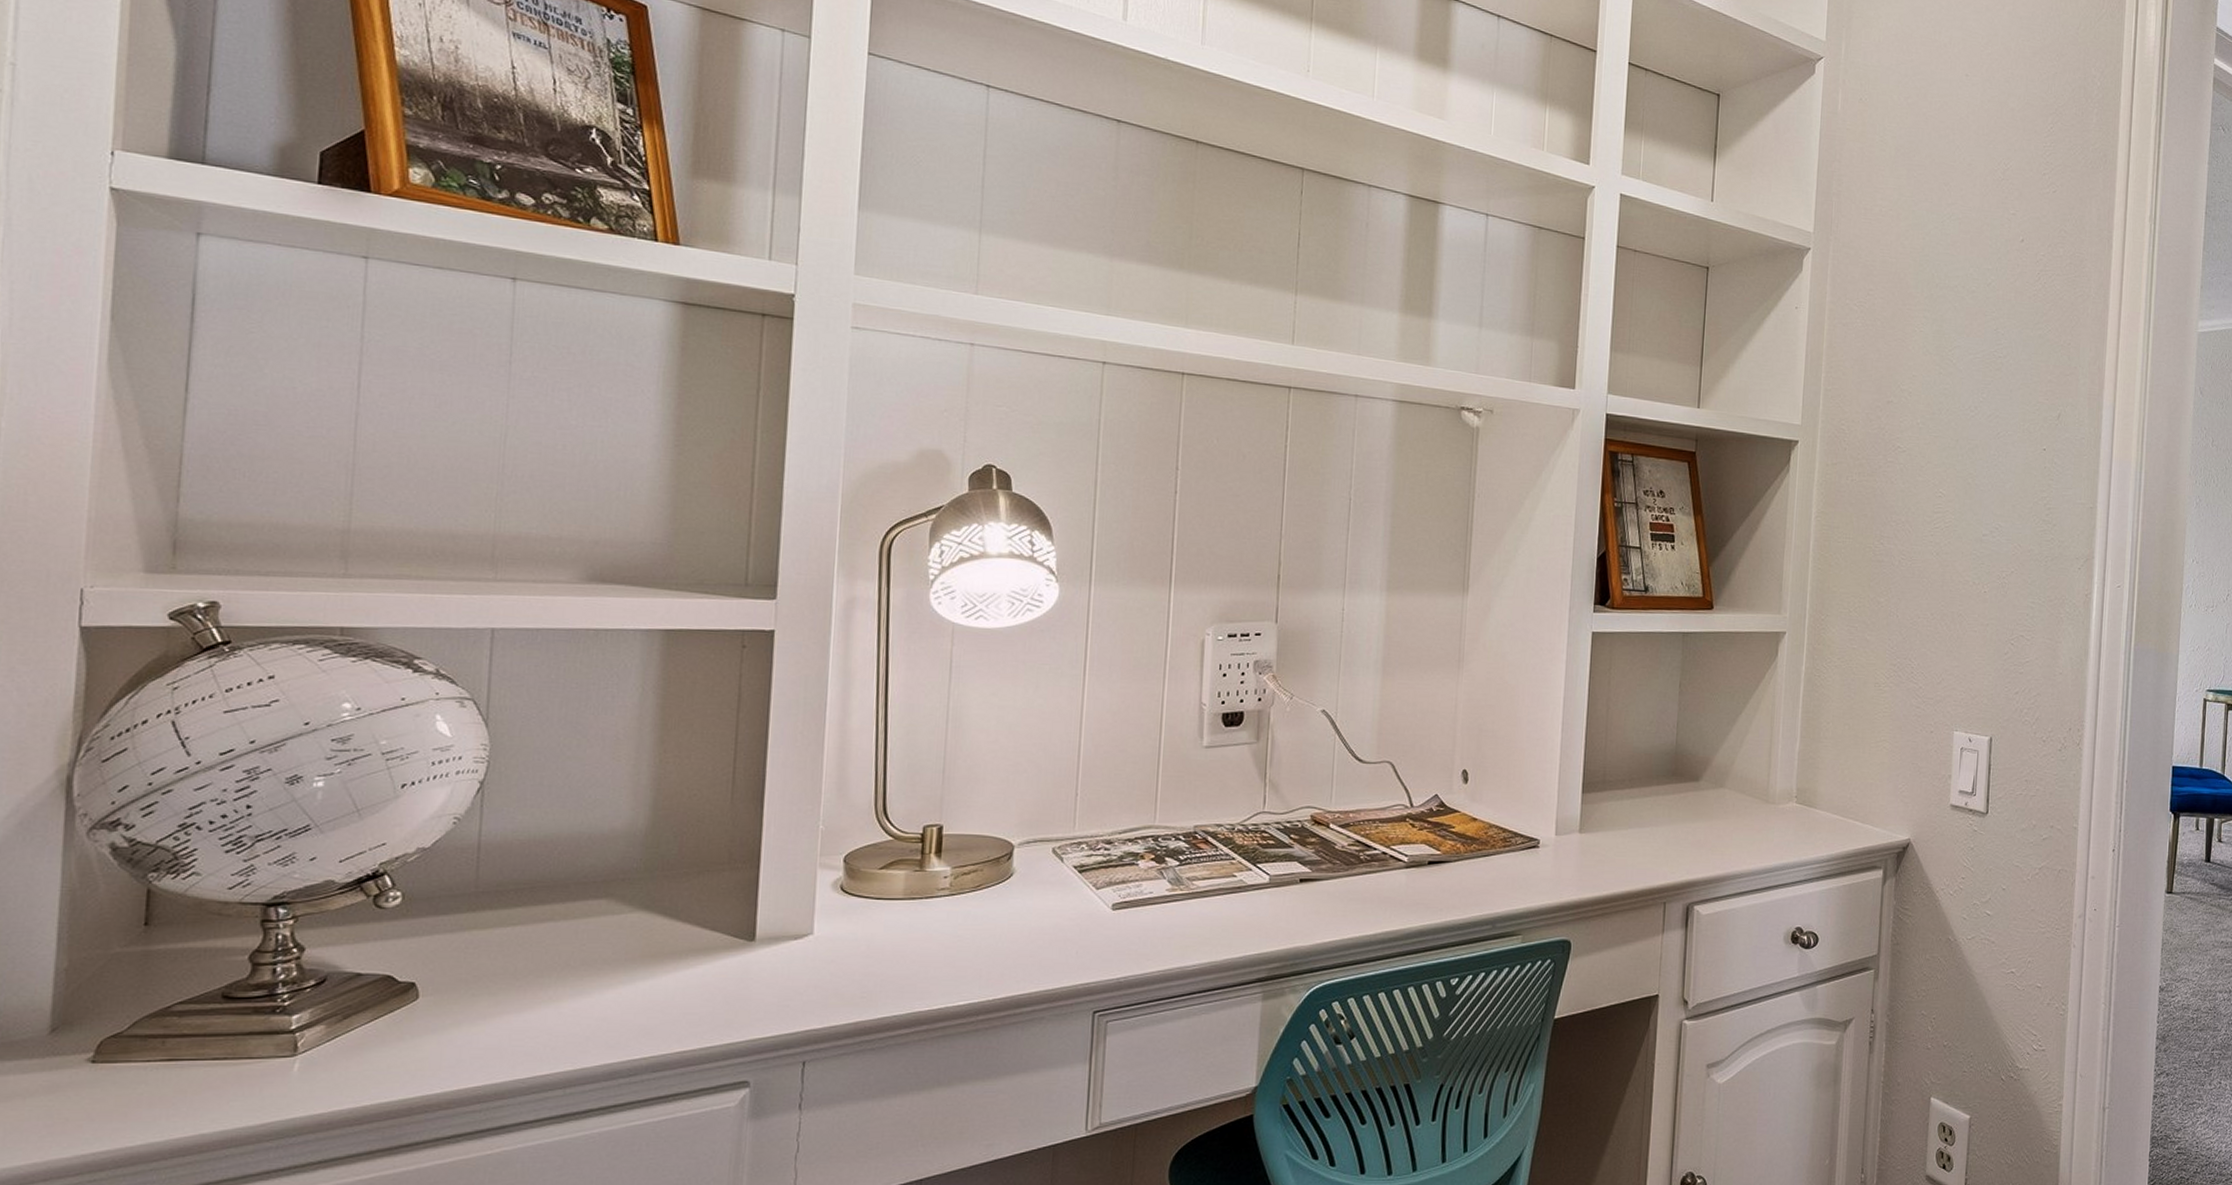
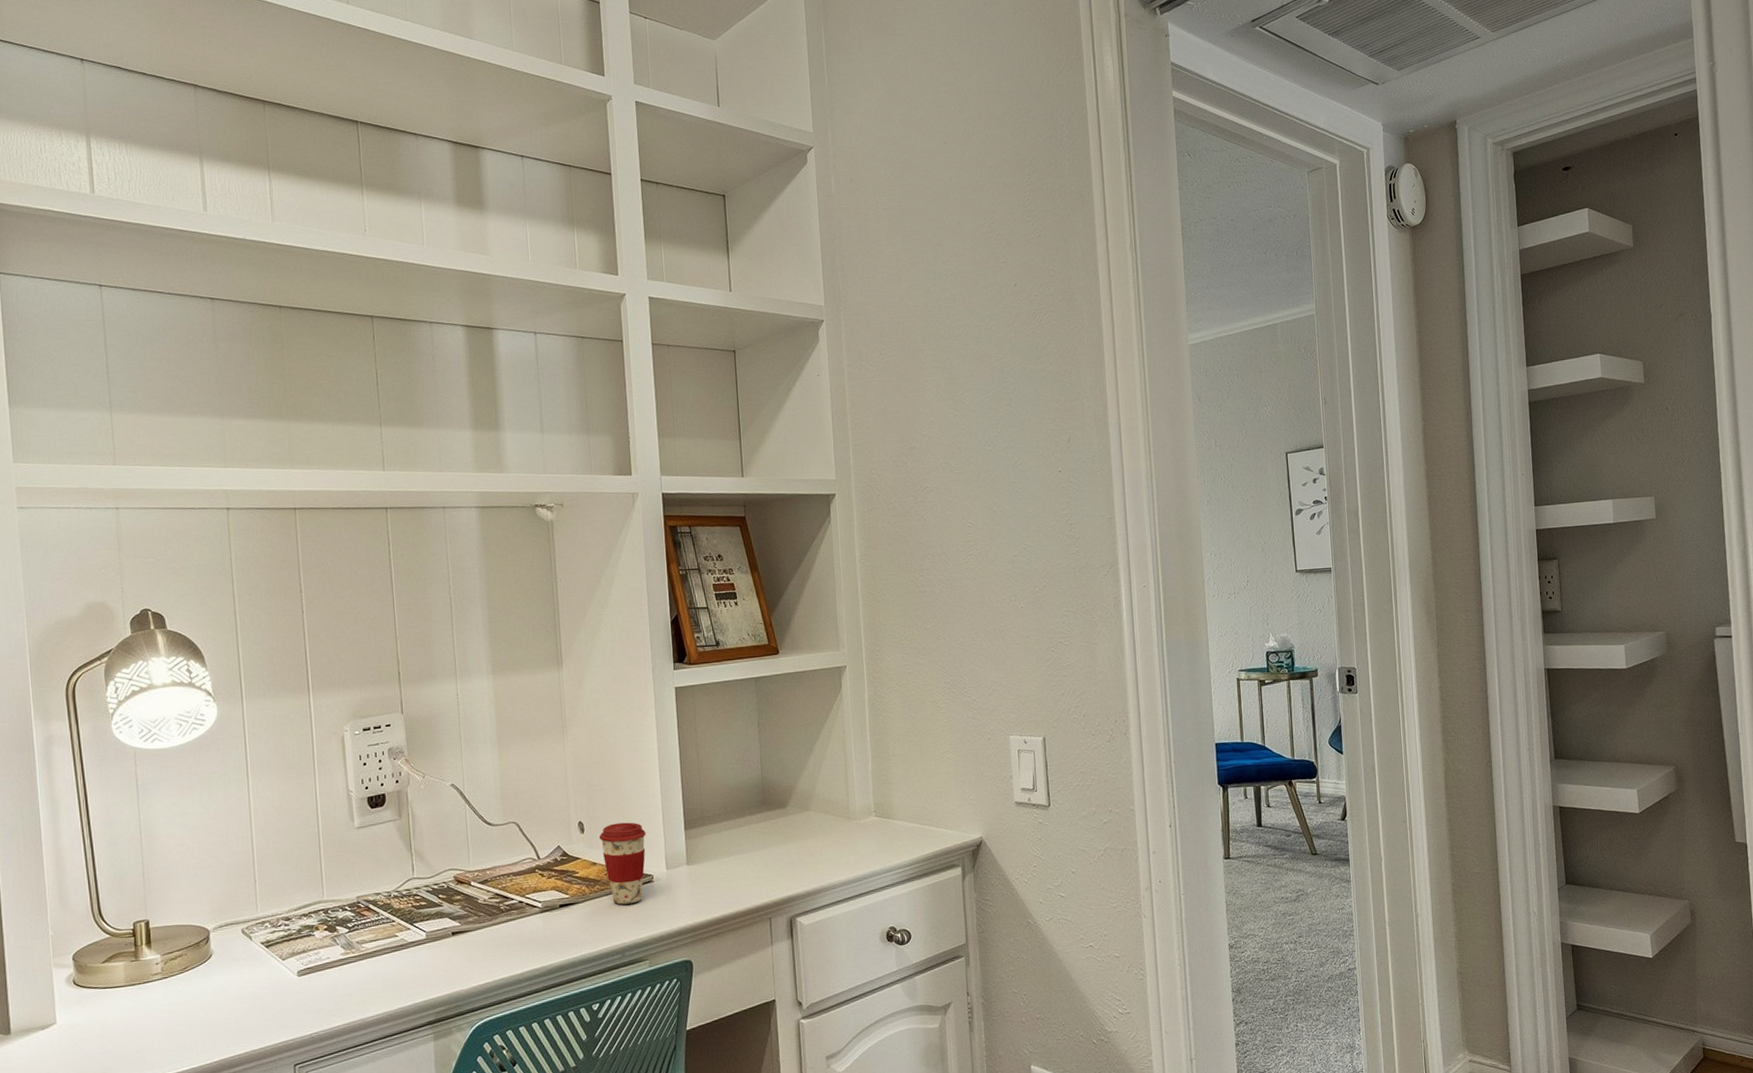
coffee cup: none [1483,776,1538,869] -> present [598,822,646,905]

